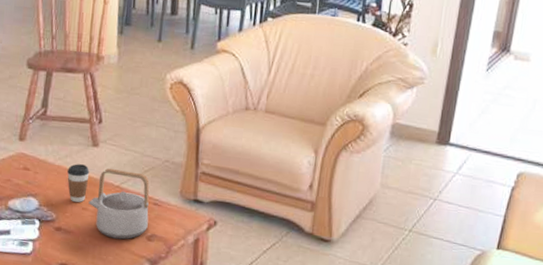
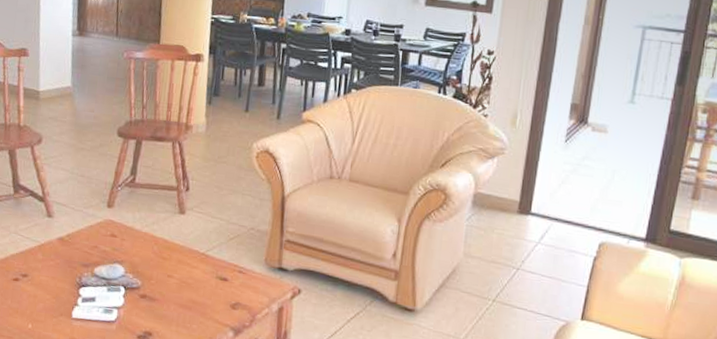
coffee cup: present [67,164,90,203] -> none [153,231,176,270]
teapot: present [88,168,150,240] -> none [174,235,235,308]

